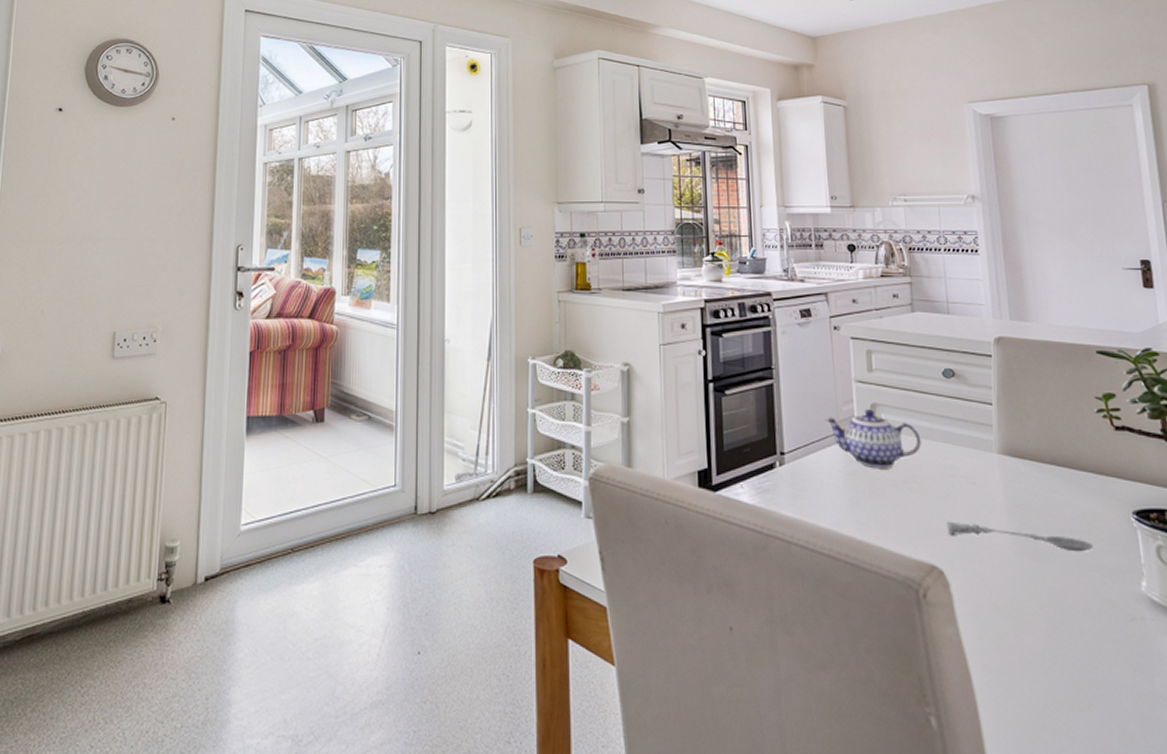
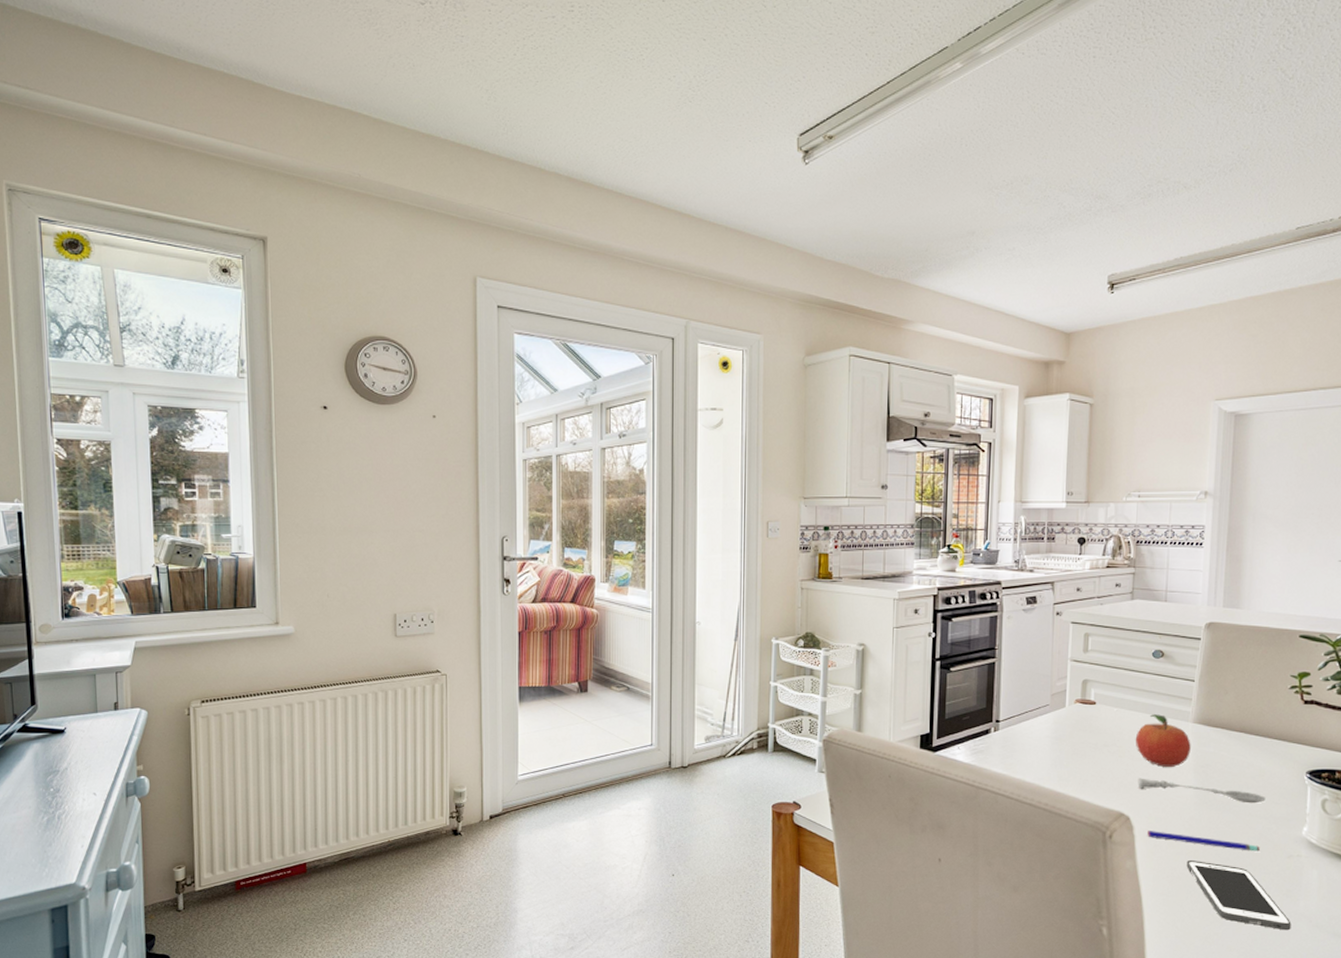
teapot: present [825,409,921,468] -> none [1040,685,1125,734]
fruit: none [937,444,1001,507] -> present [1136,714,1191,767]
pen: none [966,588,1097,613] -> present [1147,831,1260,852]
cell phone: none [1016,626,1151,718] -> present [1186,860,1292,931]

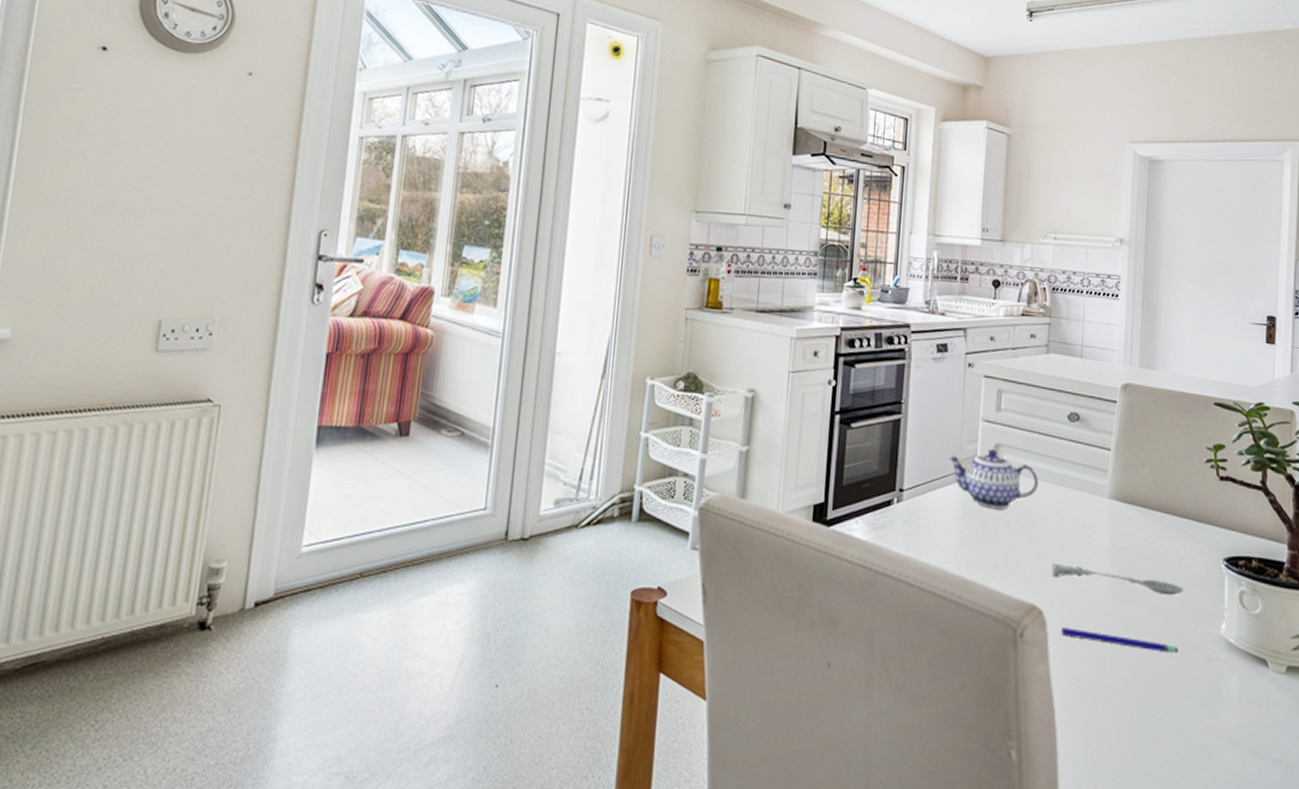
teapot: none [1040,685,1125,734] -> present [948,449,1039,508]
fruit: present [1136,714,1191,767] -> none [1050,487,1107,550]
cell phone: present [1186,860,1292,931] -> none [1102,665,1212,751]

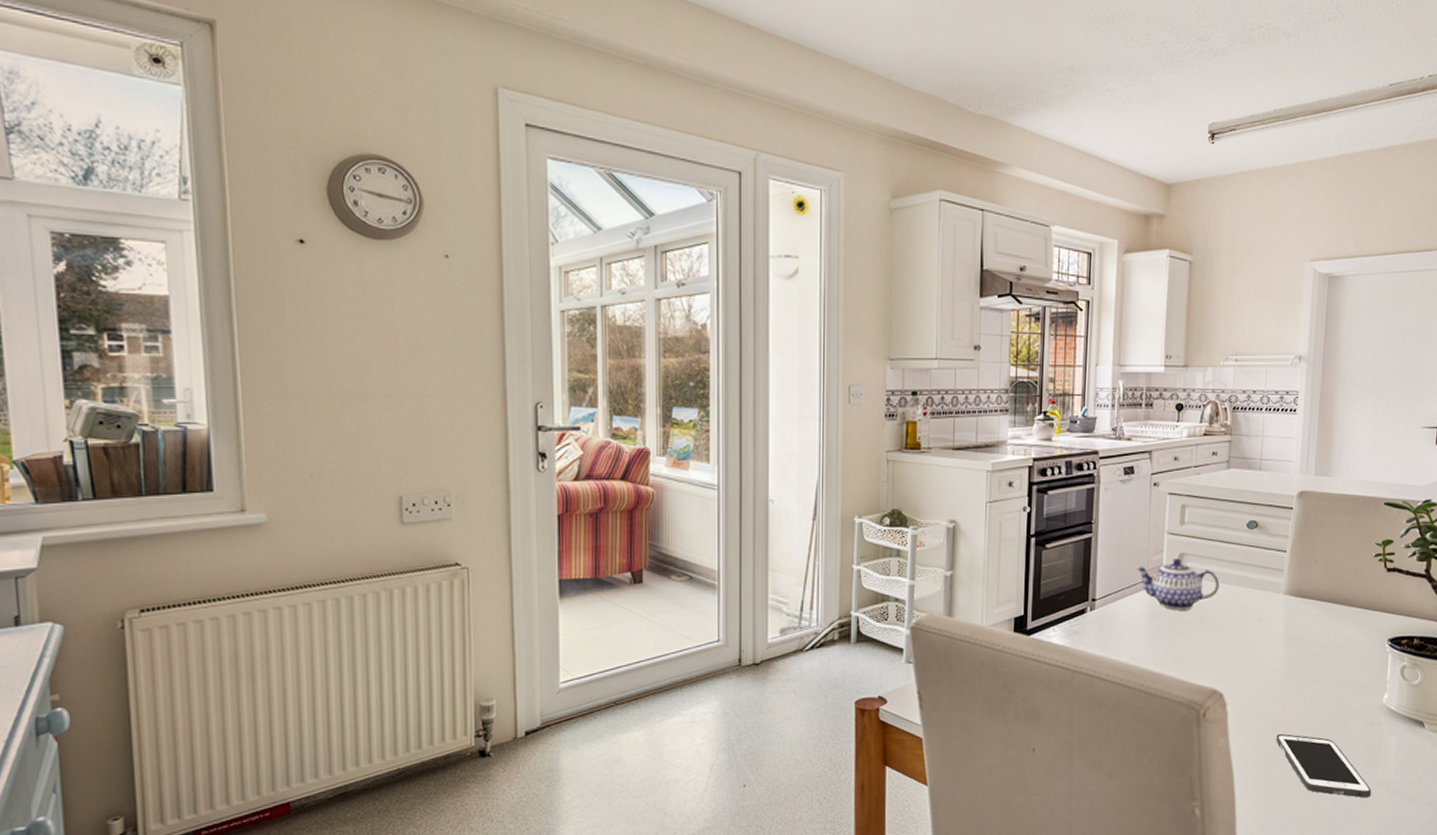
soupspoon: present [1051,563,1184,596] -> none [1231,653,1351,674]
pen: present [1061,628,1178,654] -> none [1240,706,1344,722]
cell phone: none [1102,665,1212,751] -> present [1276,734,1372,798]

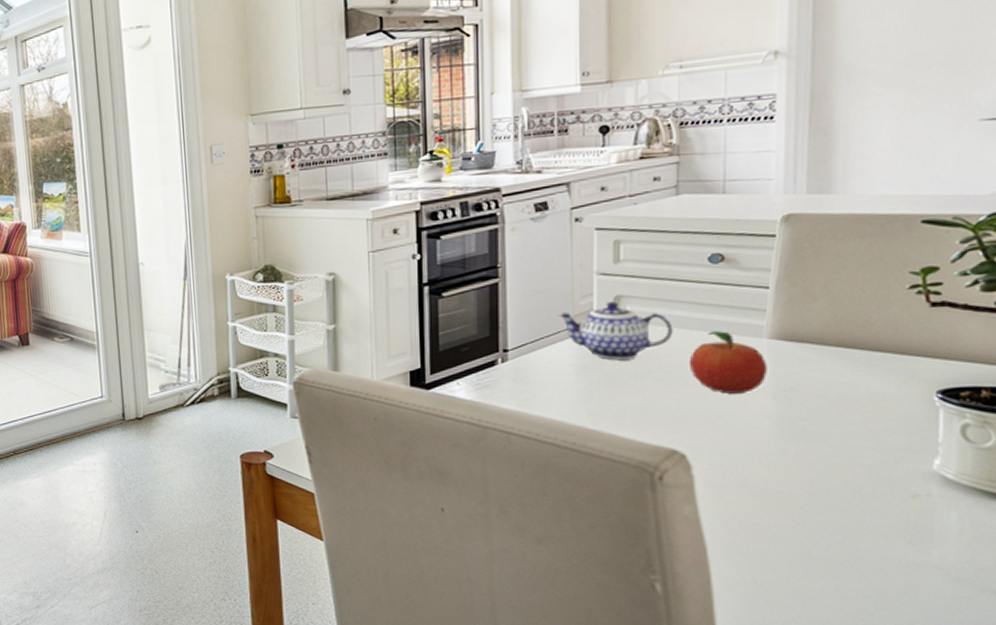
fruit: none [1230,587,1282,641] -> present [690,331,767,394]
cell phone: present [1276,734,1372,798] -> none [766,504,920,586]

